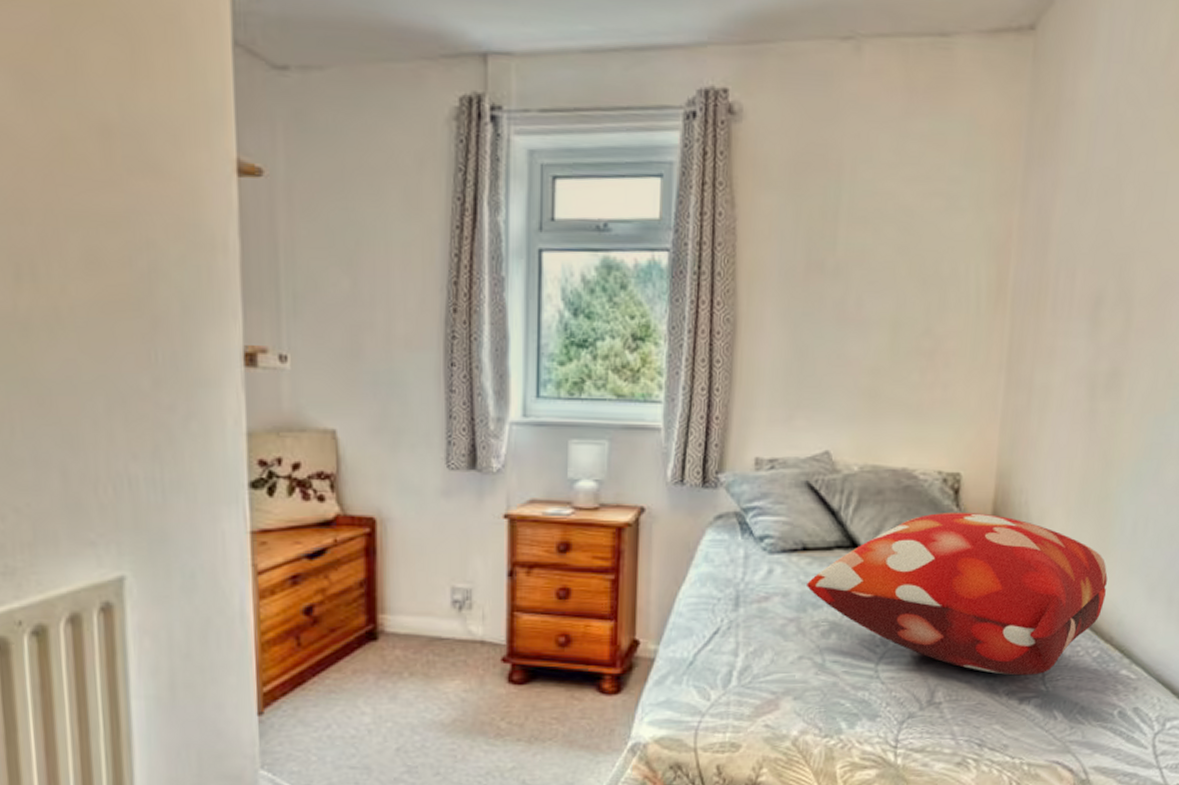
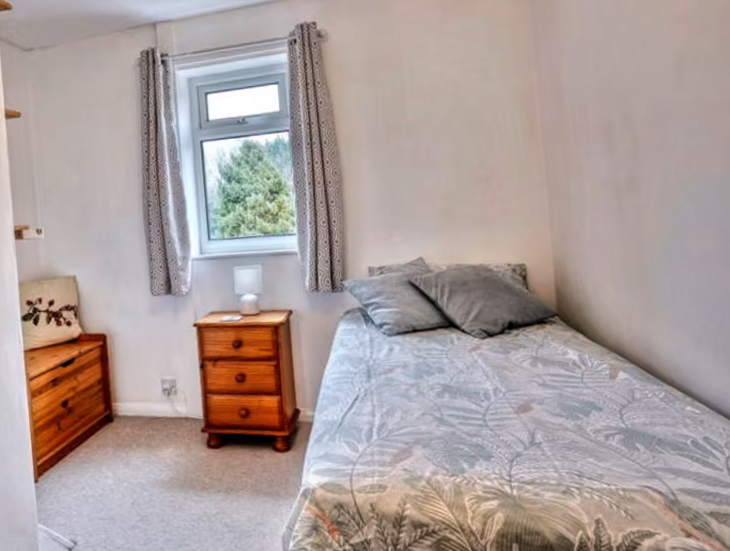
decorative pillow: present [807,513,1108,676] -> none [420,292,660,417]

